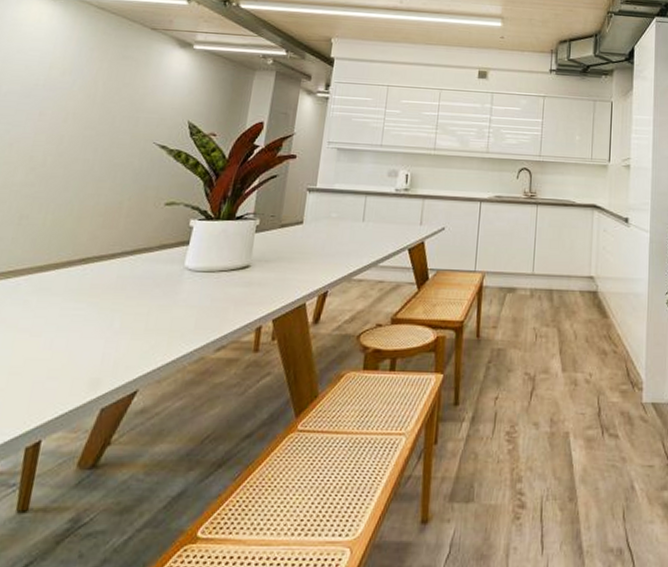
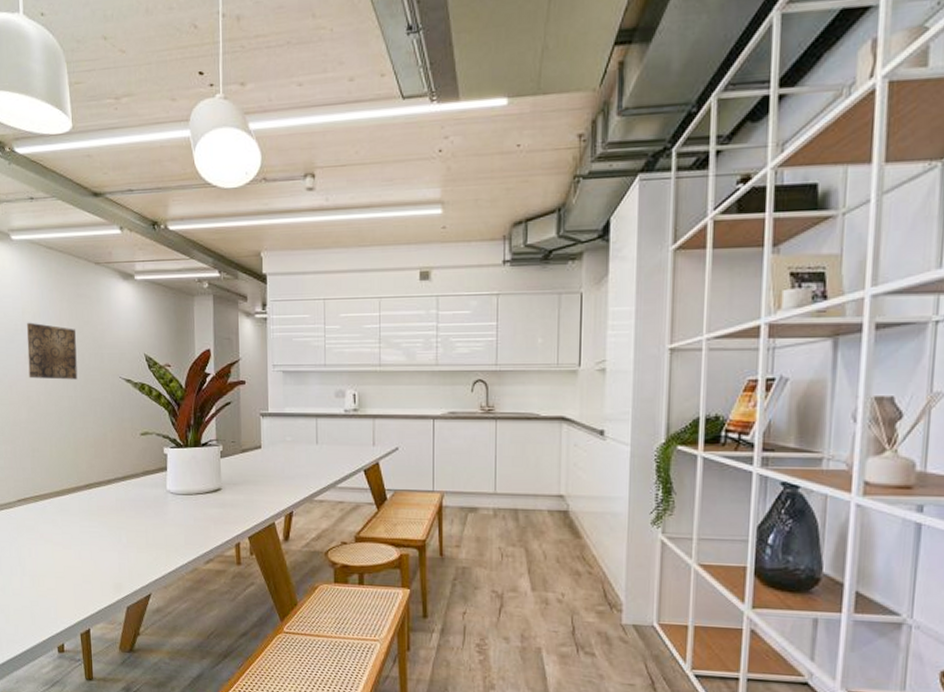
wall art: none [38,78,111,142] -> present [27,322,78,380]

